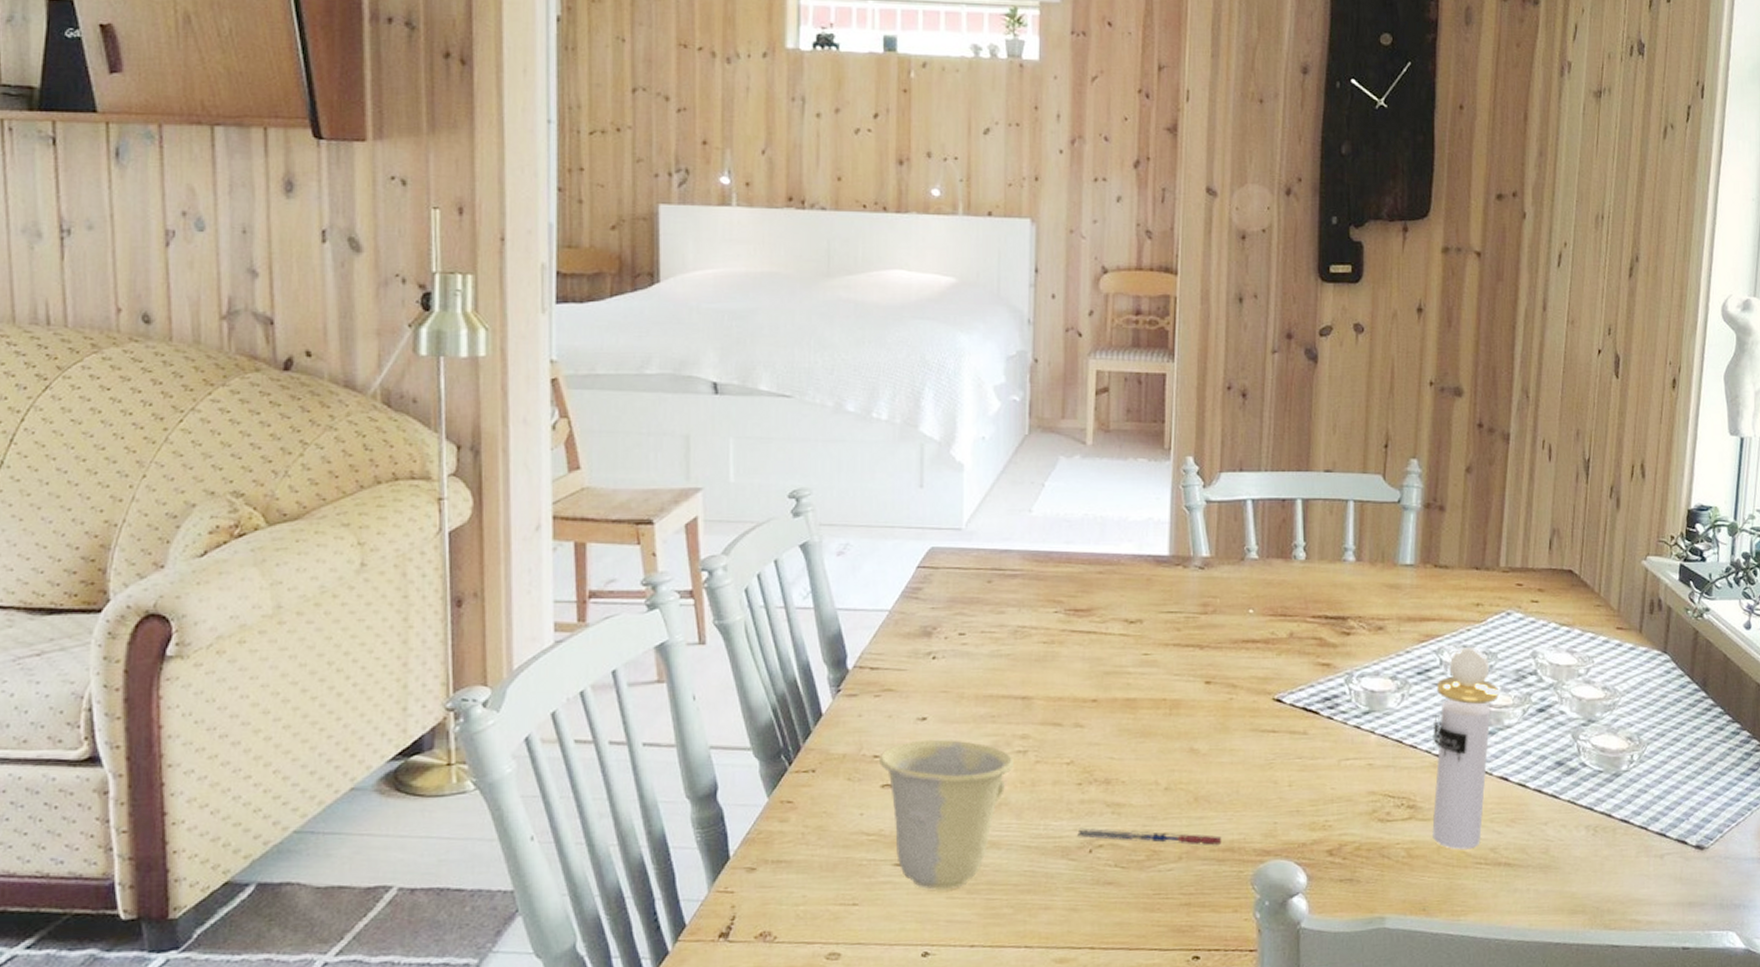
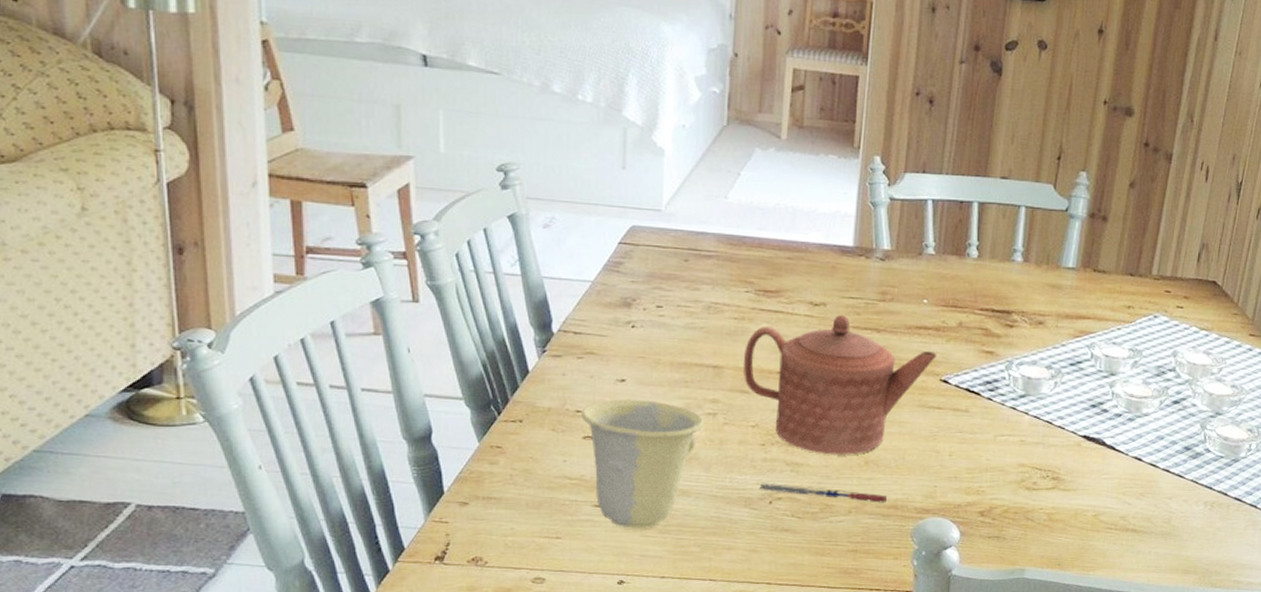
teapot: none [1054,631,1268,792] -> present [743,314,937,455]
perfume bottle: present [1432,647,1499,850] -> none [1071,344,1141,517]

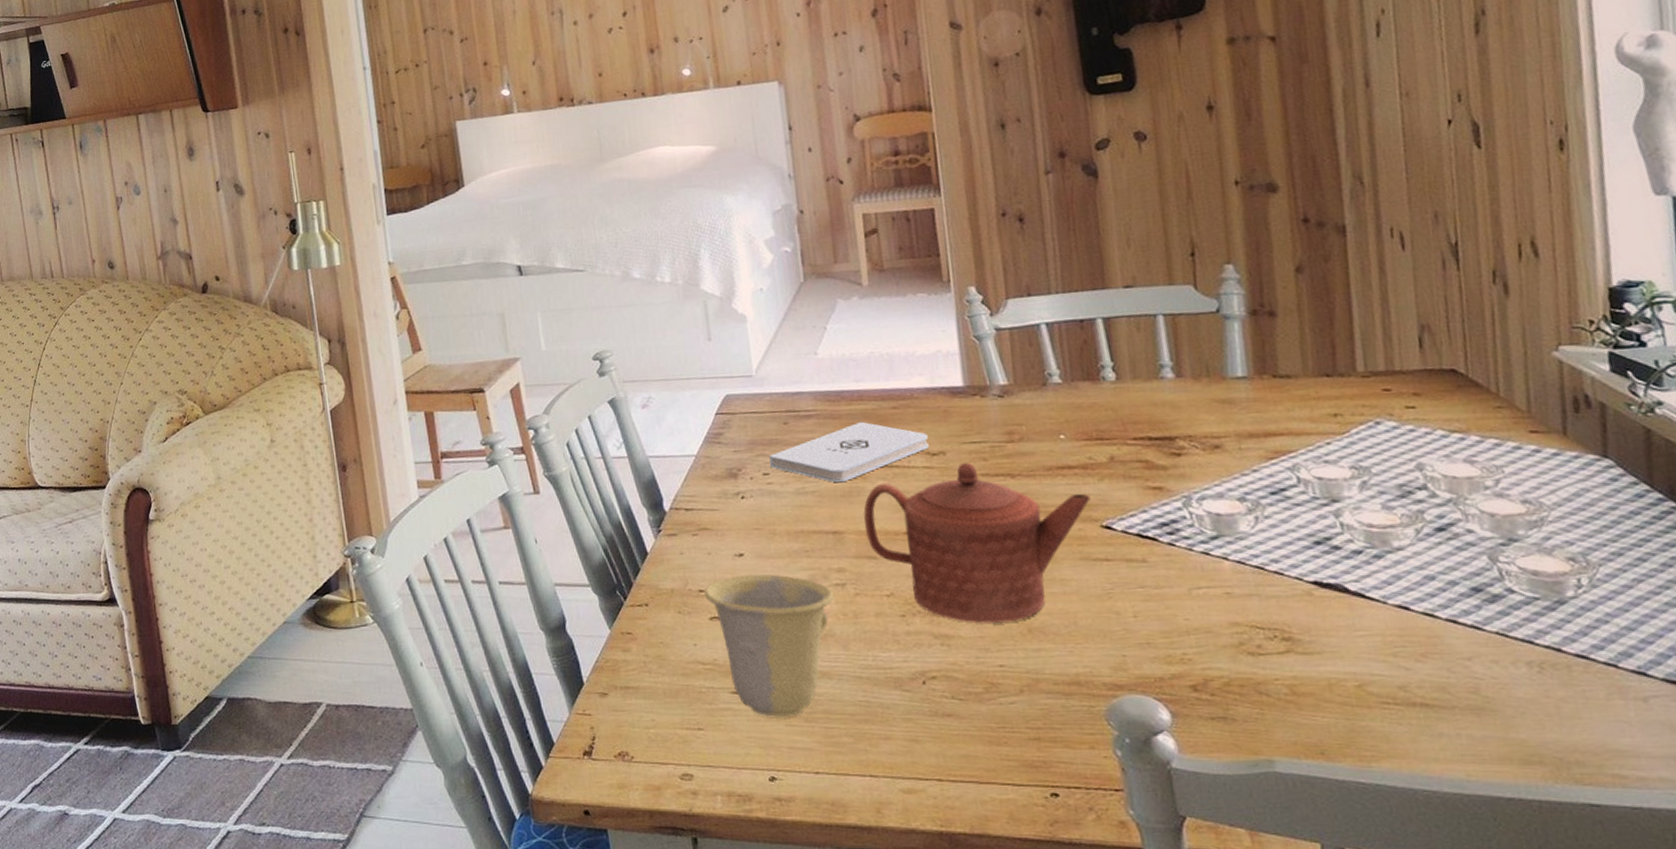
notepad: none [665,267,815,322] -> present [769,421,929,483]
pen: present [759,482,888,503] -> none [907,659,1065,679]

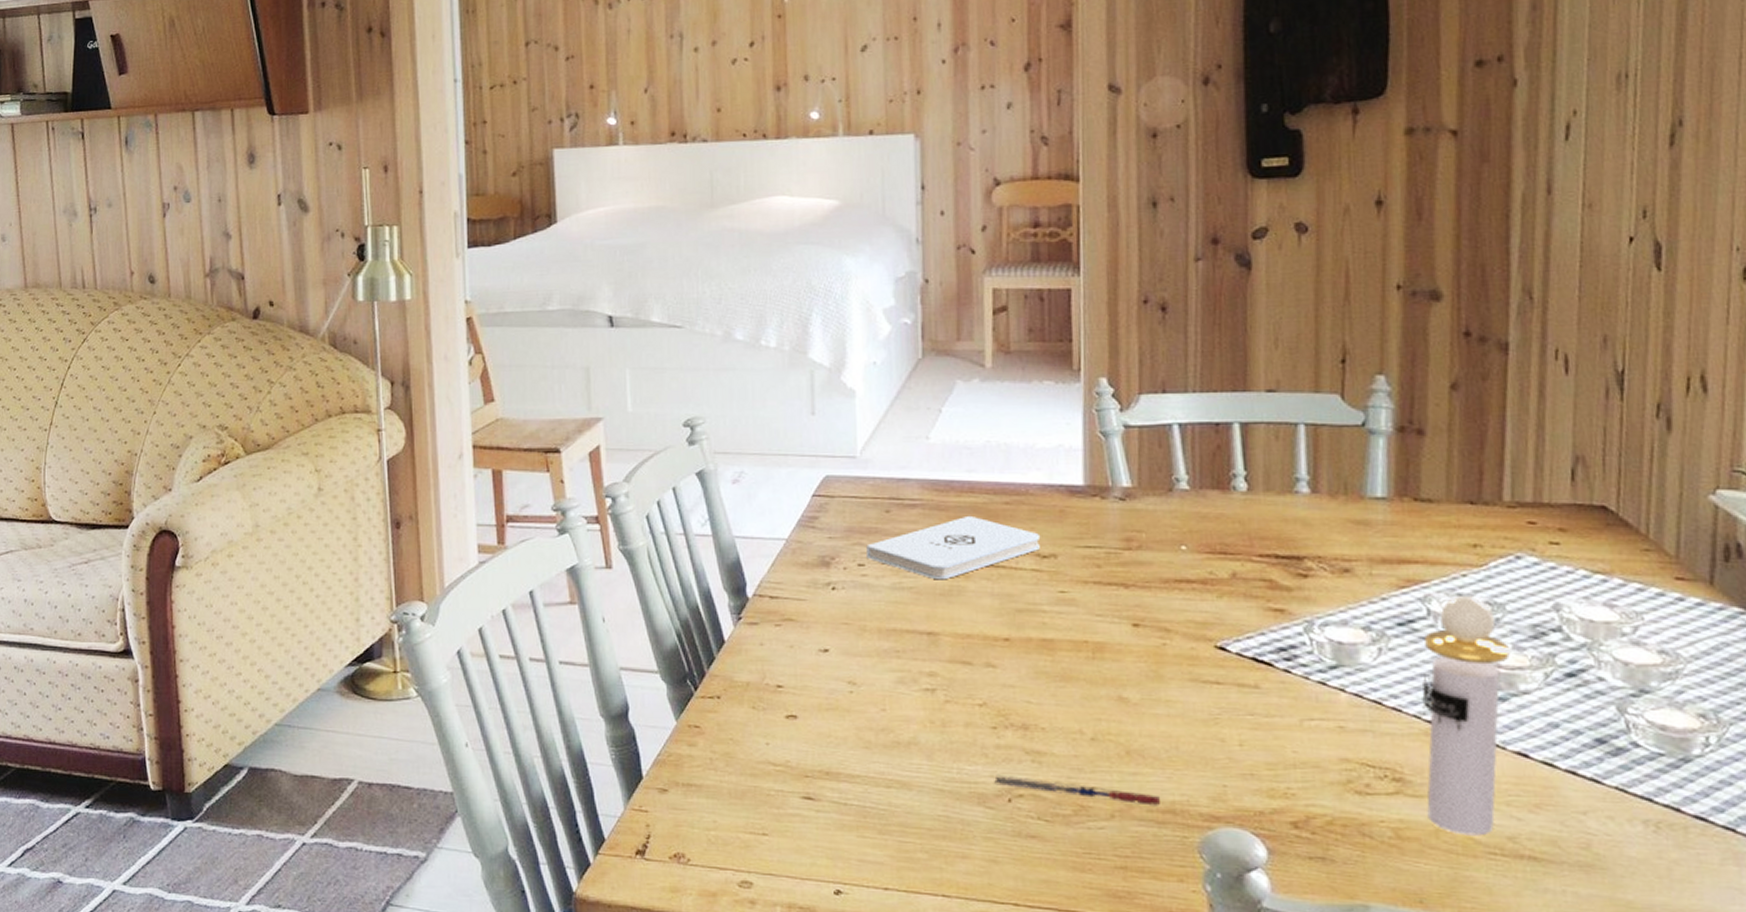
cup: present [704,574,834,718] -> none [783,672,922,829]
teapot: present [863,462,1091,623] -> none [962,567,1207,742]
pen: none [907,659,1065,679] -> present [994,774,1161,806]
perfume bottle: none [1297,462,1384,688] -> present [1422,596,1510,836]

